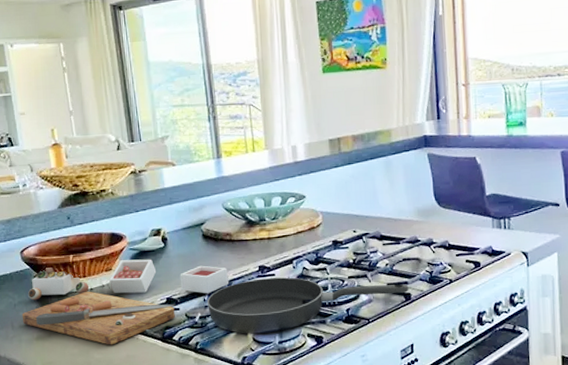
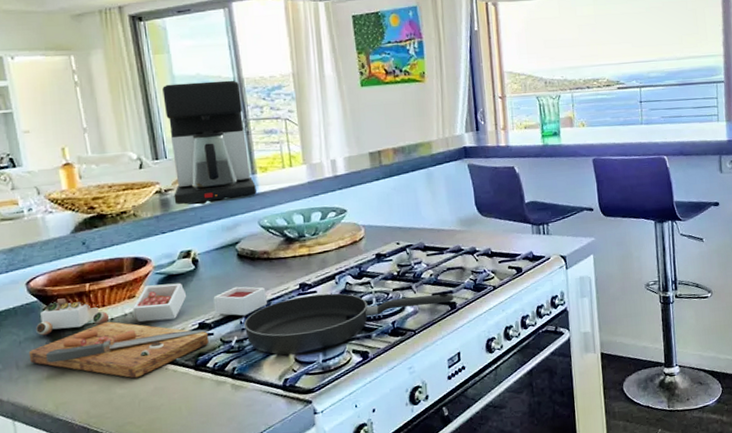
coffee maker: none [139,66,221,186] -> present [162,80,256,205]

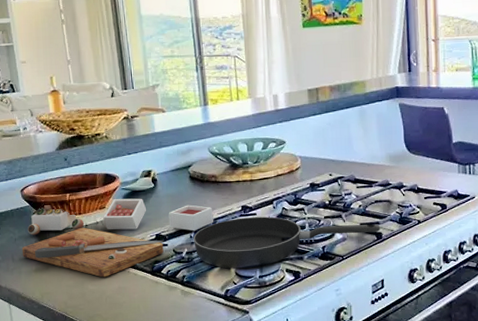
coffee maker: present [162,80,256,205] -> none [132,20,207,130]

